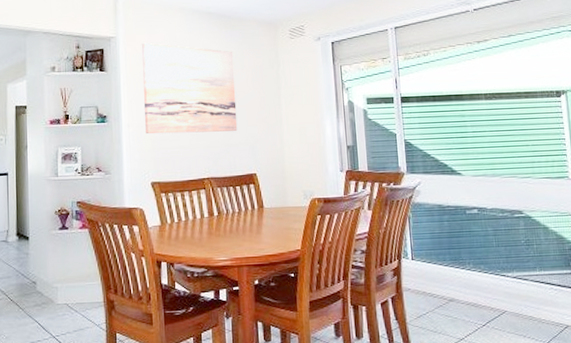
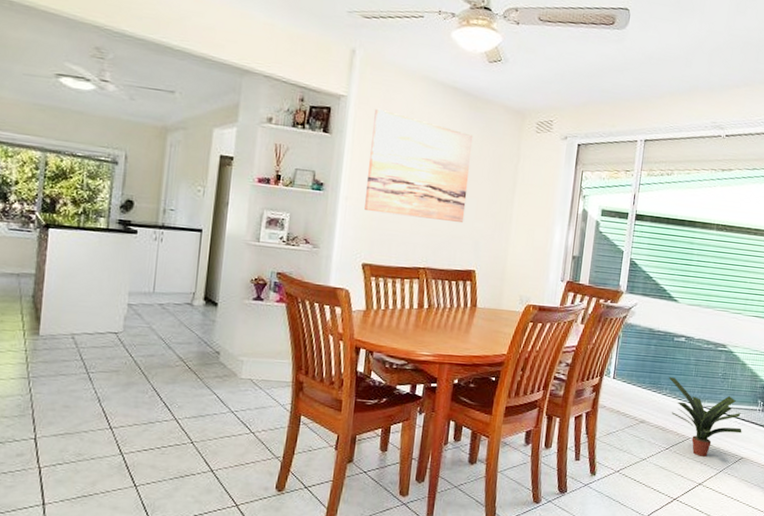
potted plant: none [469,251,561,330] -> present [668,377,742,457]

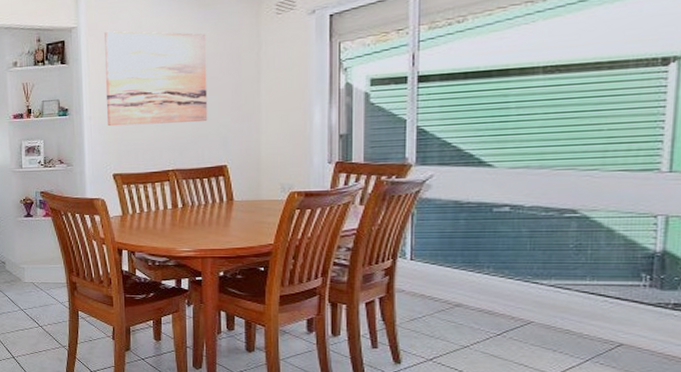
potted plant: present [668,377,742,457] -> none [490,254,618,343]

